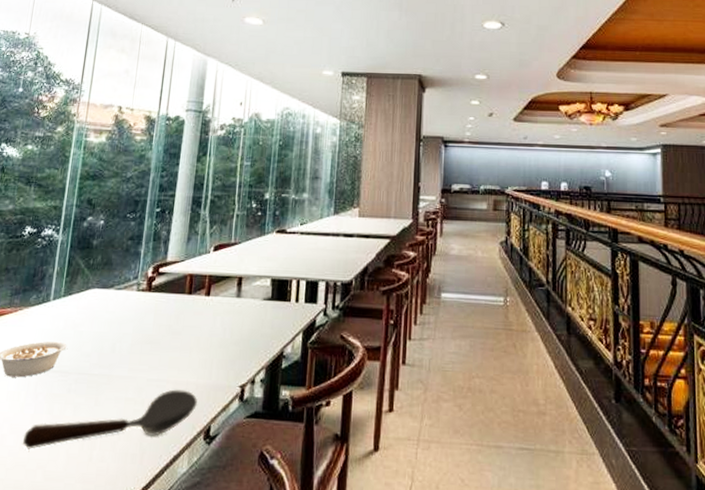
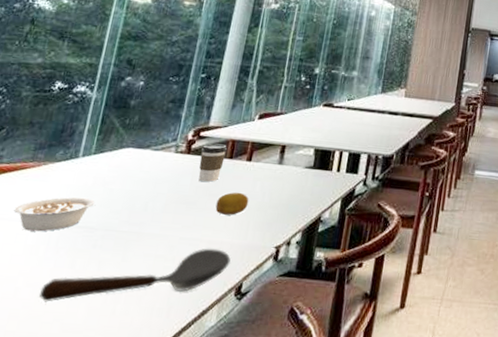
coffee cup: none [160,279,186,319] -> present [198,143,228,182]
fruit: none [179,329,211,354] -> present [215,192,249,215]

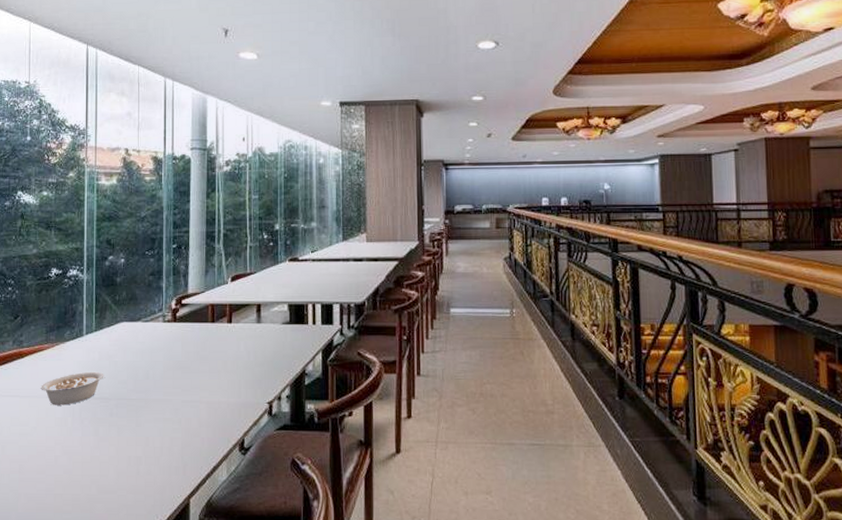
spoon: present [38,248,231,303] -> none [74,408,231,467]
coffee cup: present [198,143,228,182] -> none [185,309,209,346]
fruit: present [215,192,249,215] -> none [208,353,236,376]

